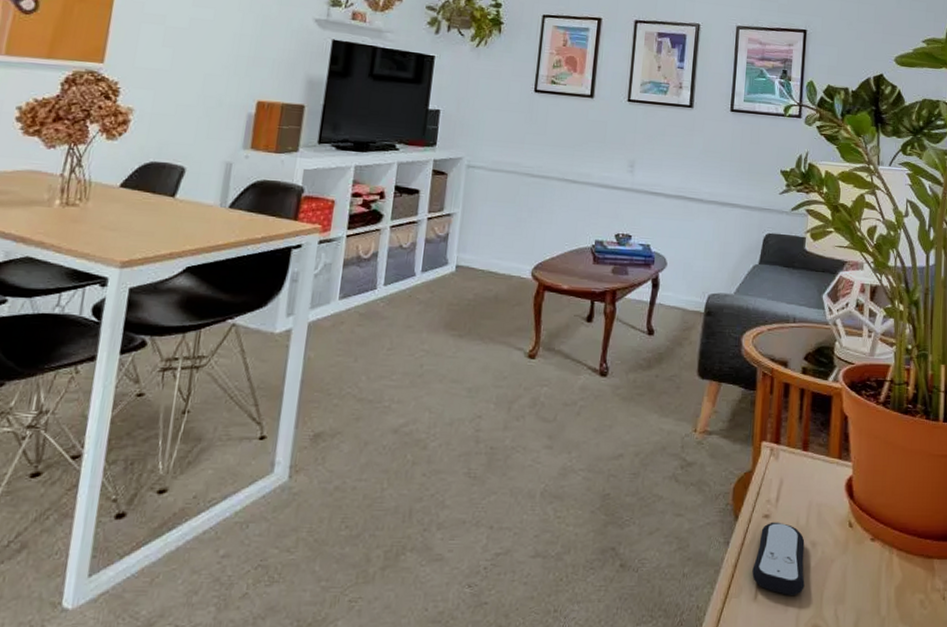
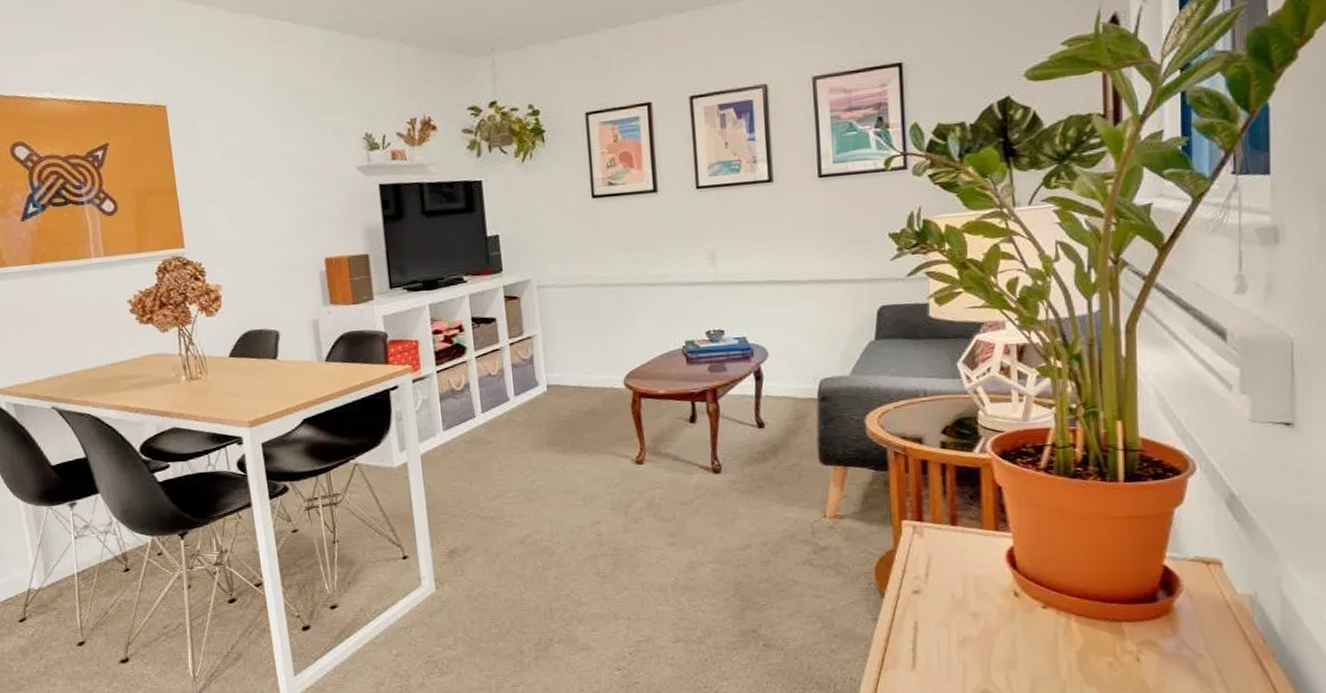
remote control: present [752,522,805,595] -> none [907,596,968,664]

